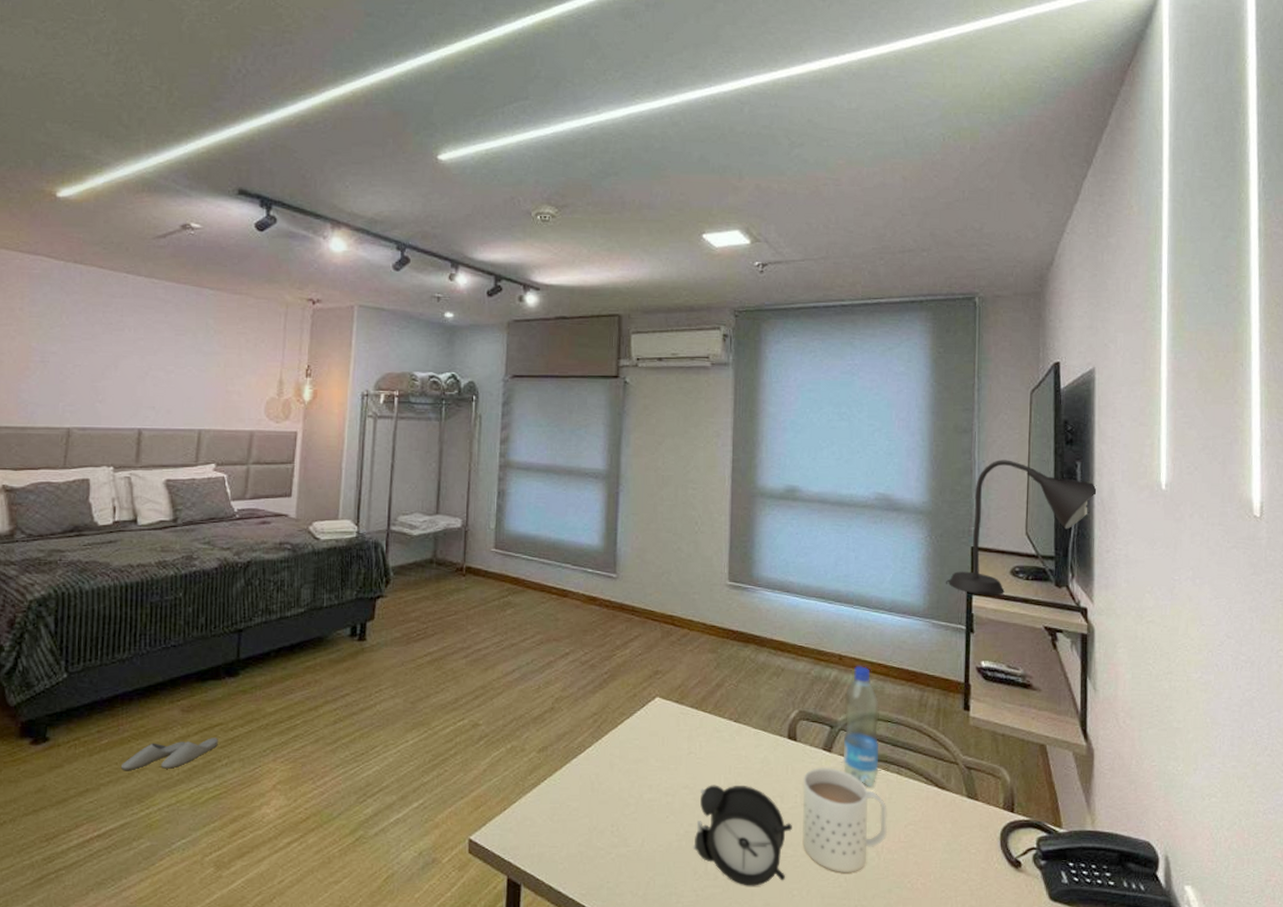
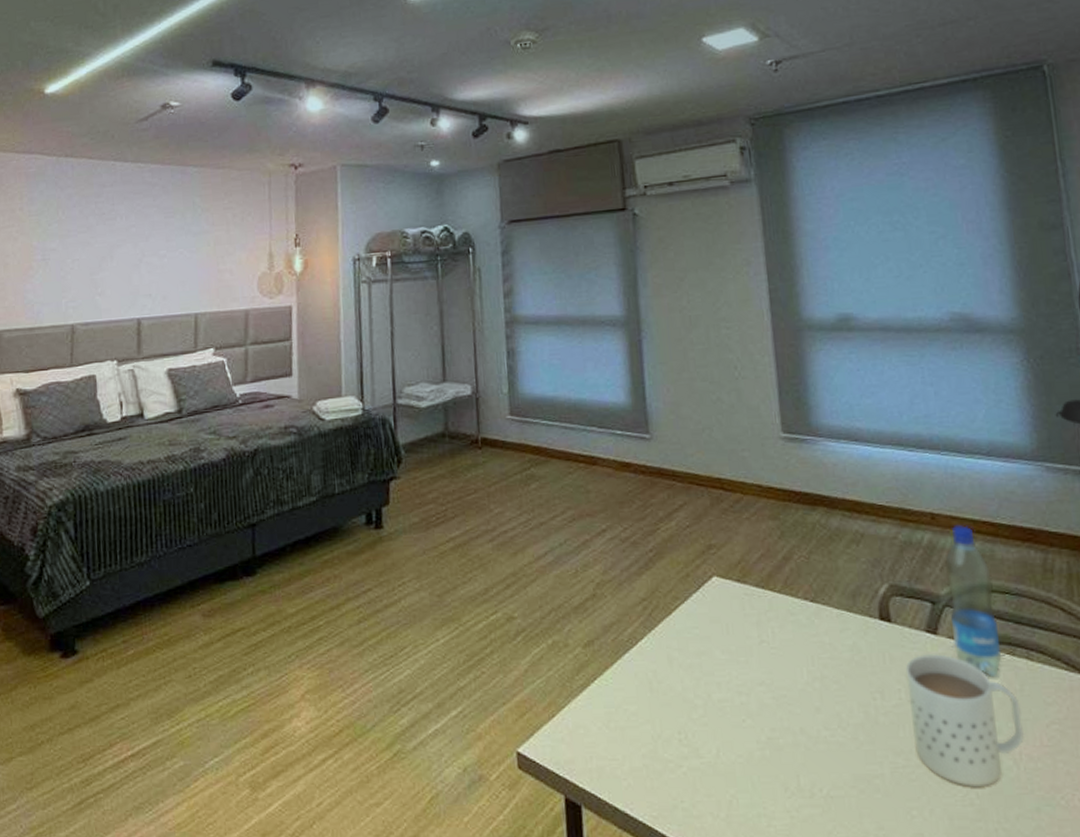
slippers: present [121,738,218,770] -> none [149,644,242,683]
alarm clock: present [692,785,792,886] -> none [778,679,900,805]

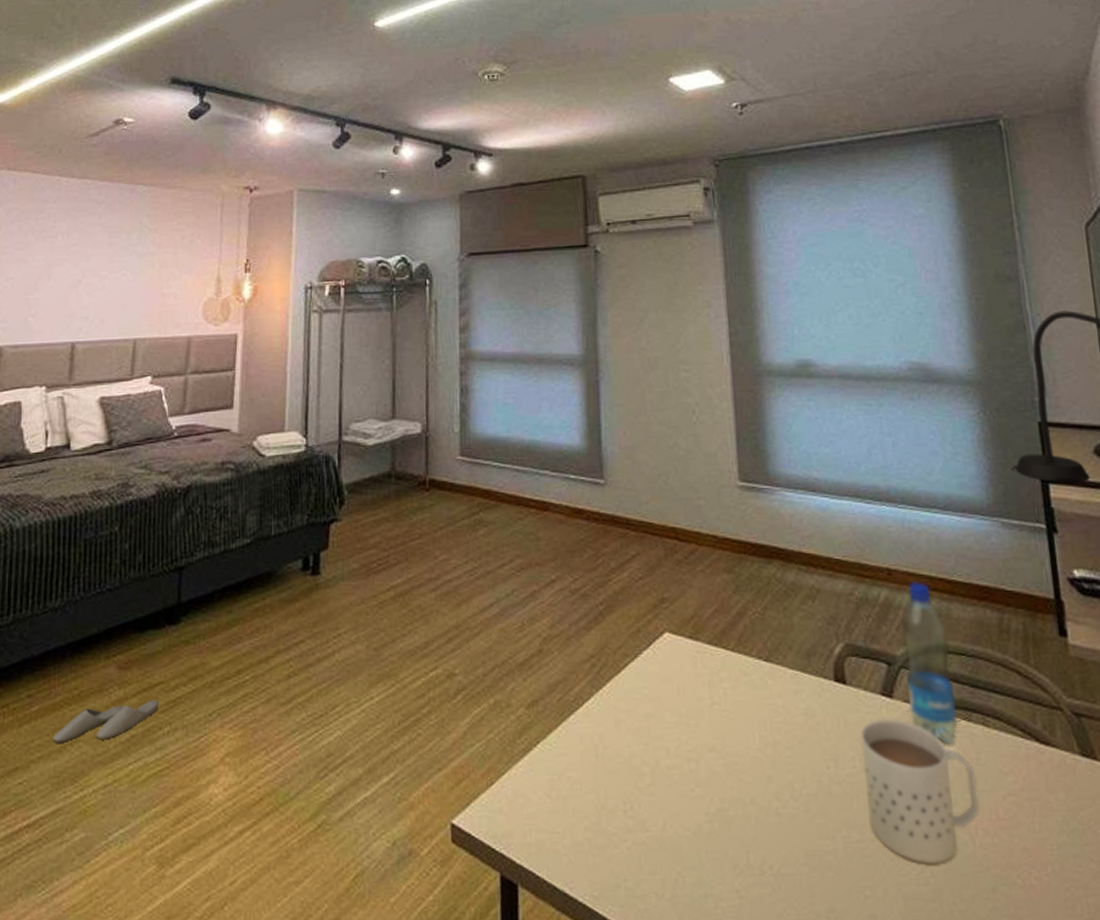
slippers: none [149,644,242,683] -> present [53,700,159,743]

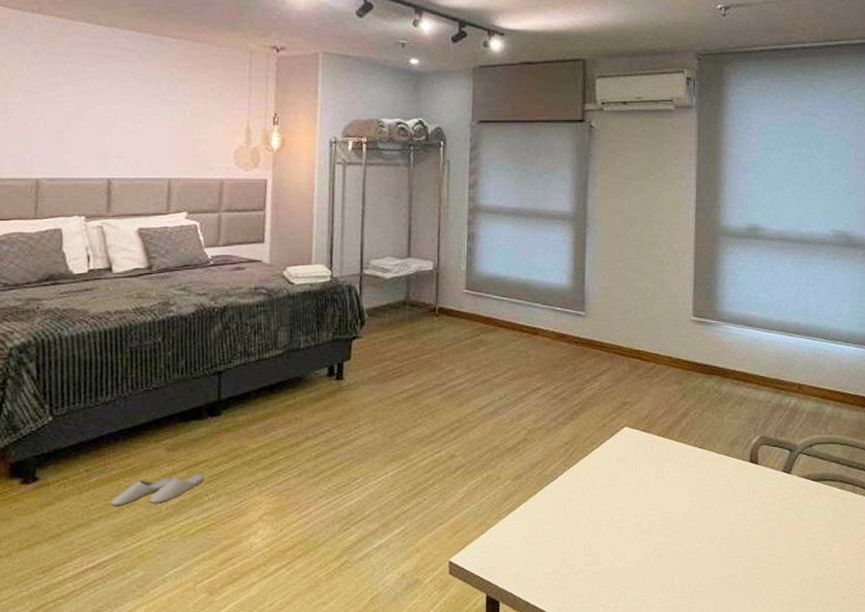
mug: present [860,719,981,865] -> none [762,488,843,583]
bottle: present [901,581,958,744] -> none [801,393,836,504]

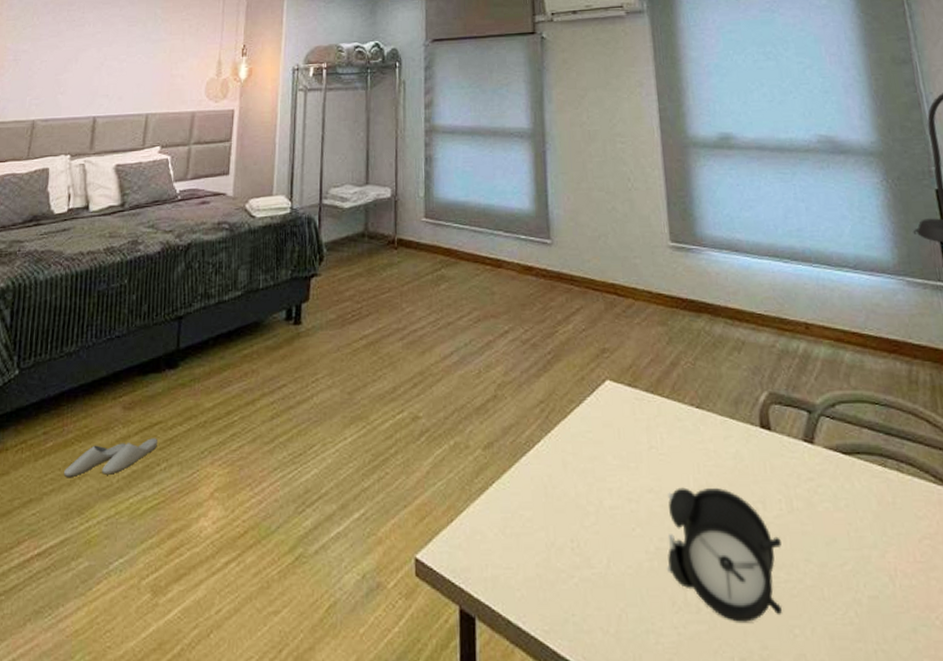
alarm clock: none [660,505,754,597] -> present [666,487,782,622]

